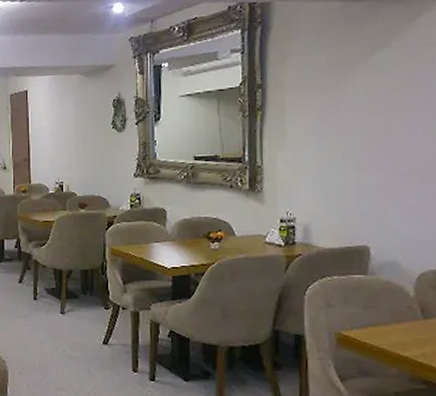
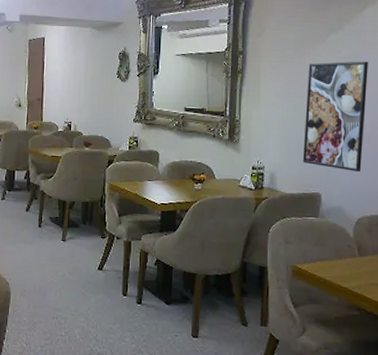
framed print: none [343,82,426,217] -> present [302,61,368,172]

